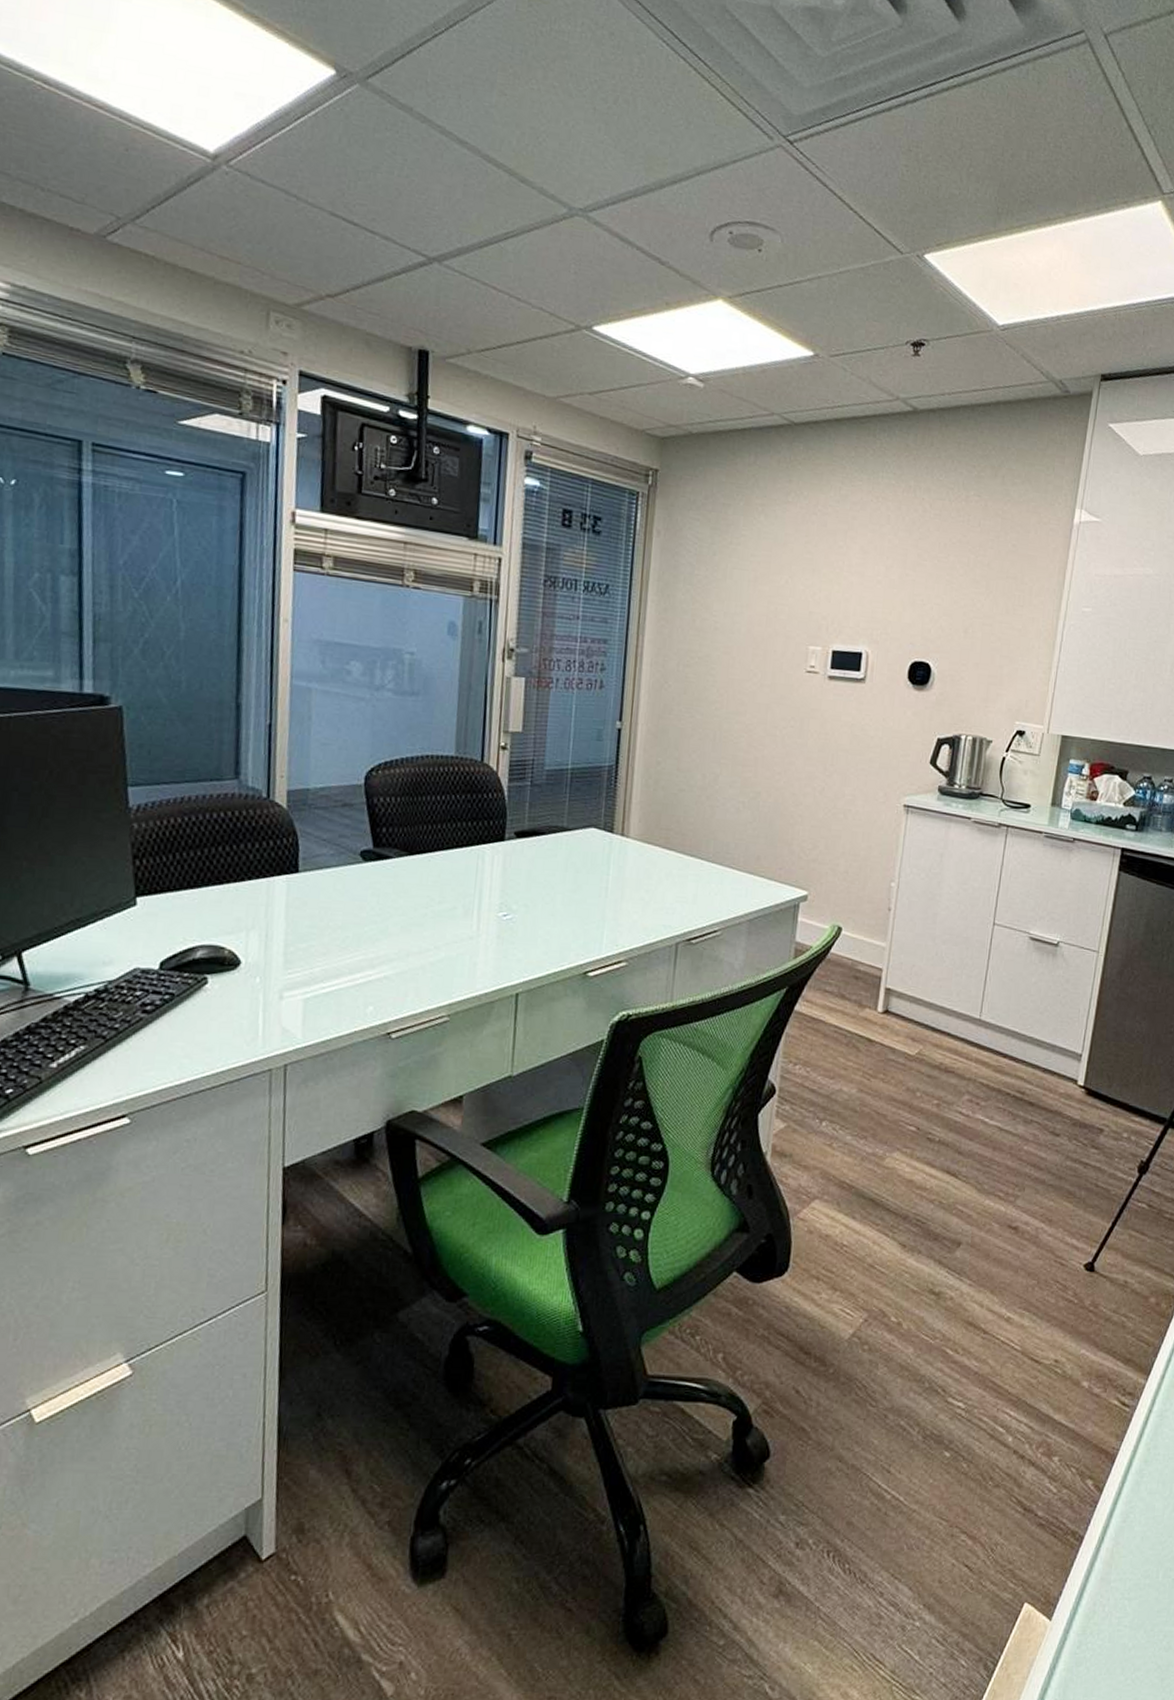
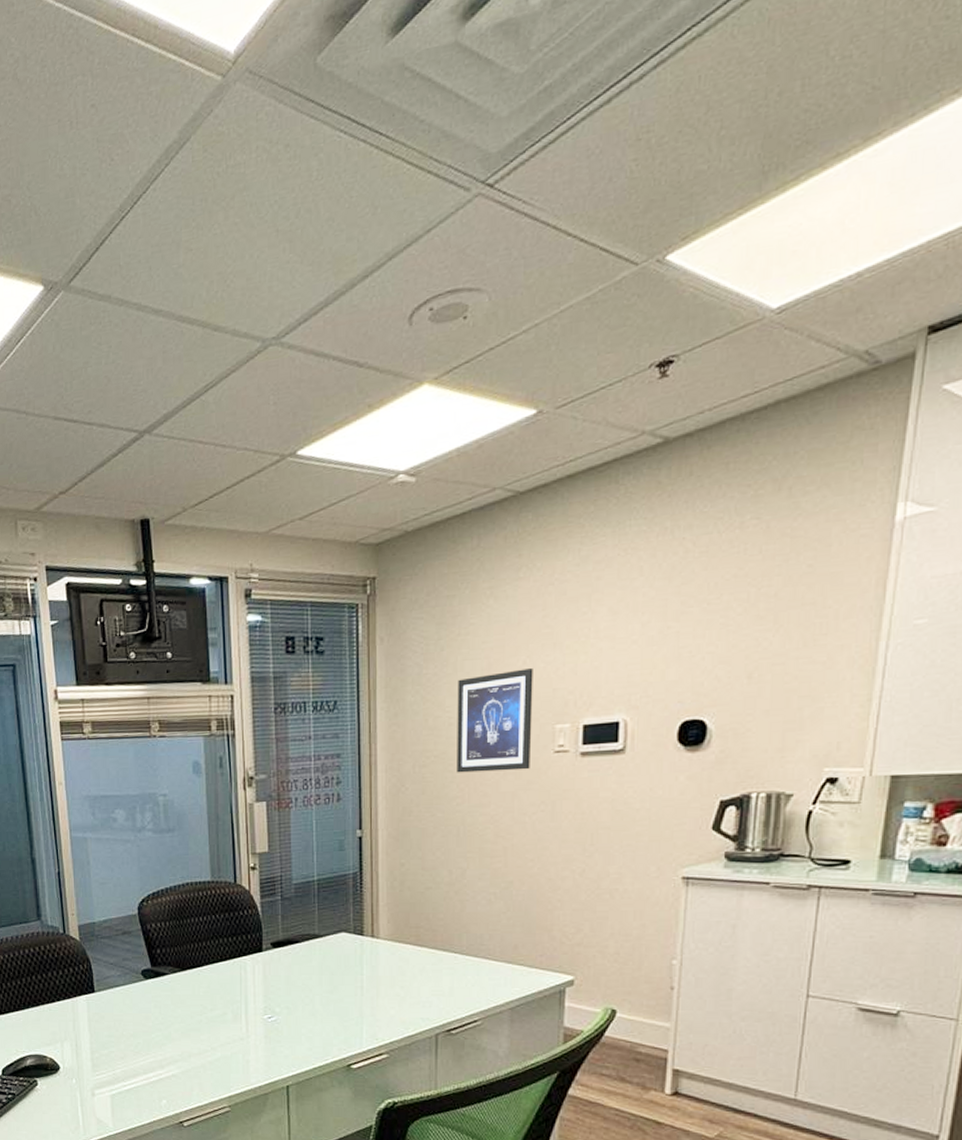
wall art: none [718,586,794,685] -> present [456,668,533,773]

